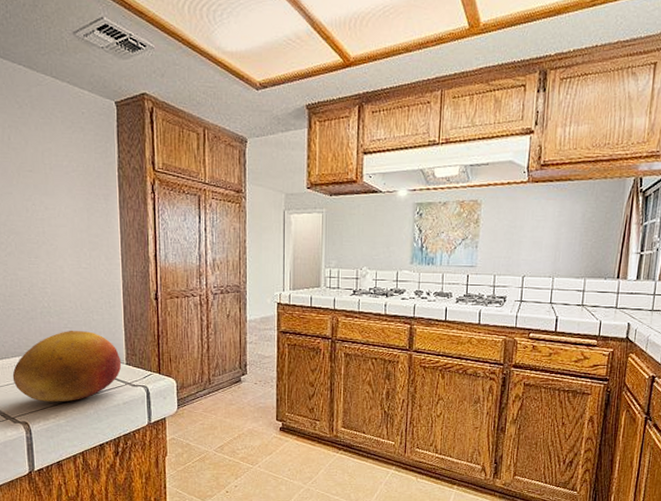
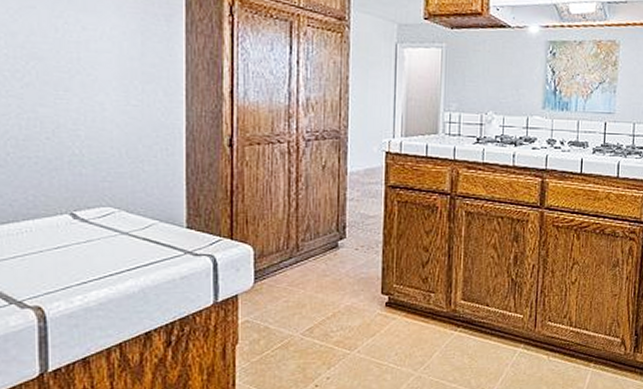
fruit: present [12,330,122,402] -> none [22,184,181,279]

